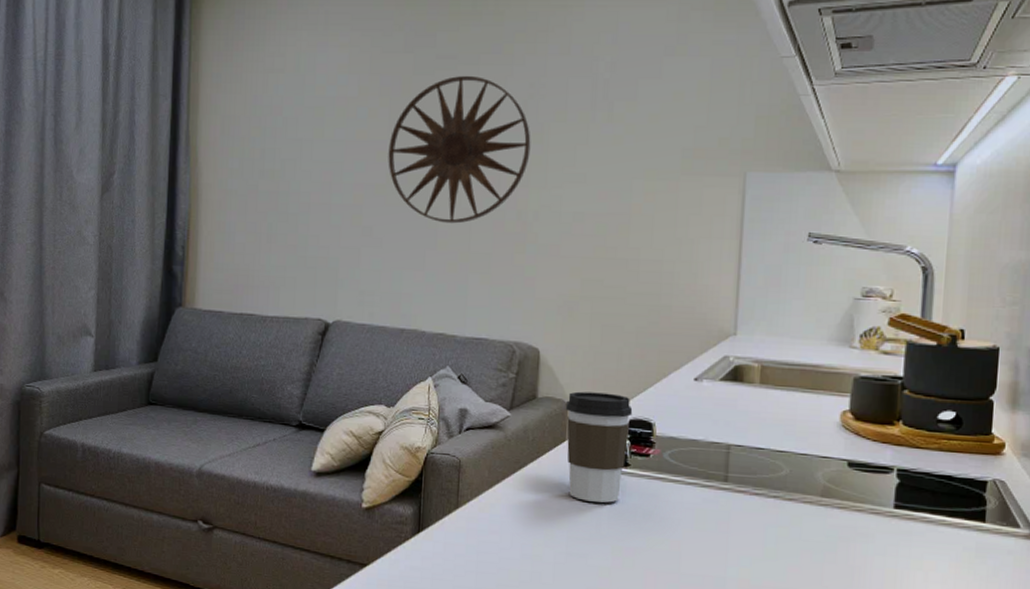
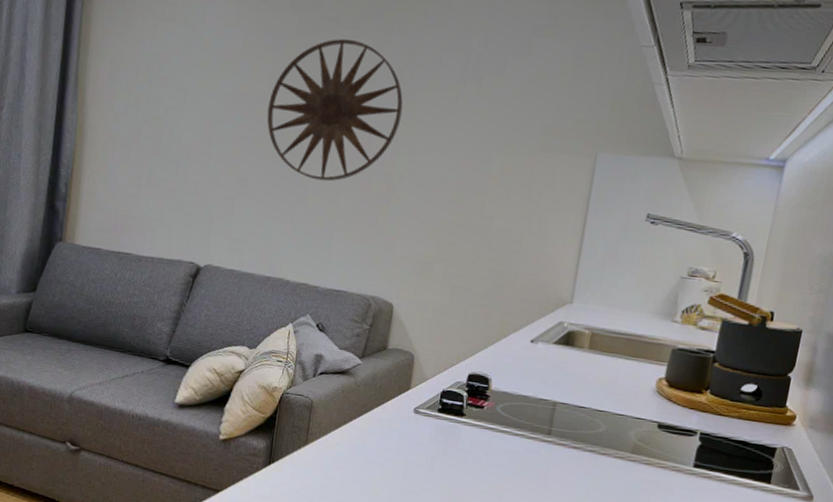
coffee cup: present [566,391,633,503] -> none [408,345,473,448]

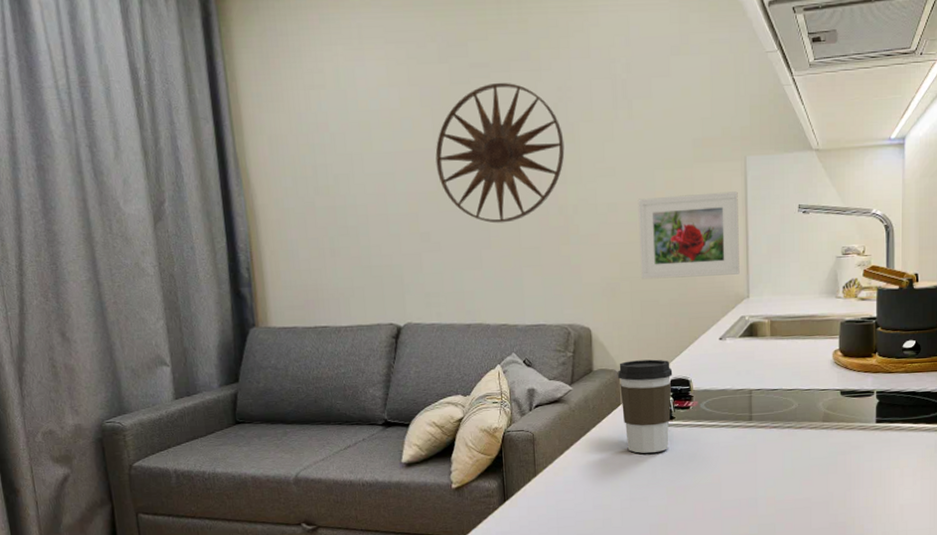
coffee cup: none [408,345,473,448] -> present [618,359,673,453]
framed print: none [458,179,581,277] -> present [637,191,740,280]

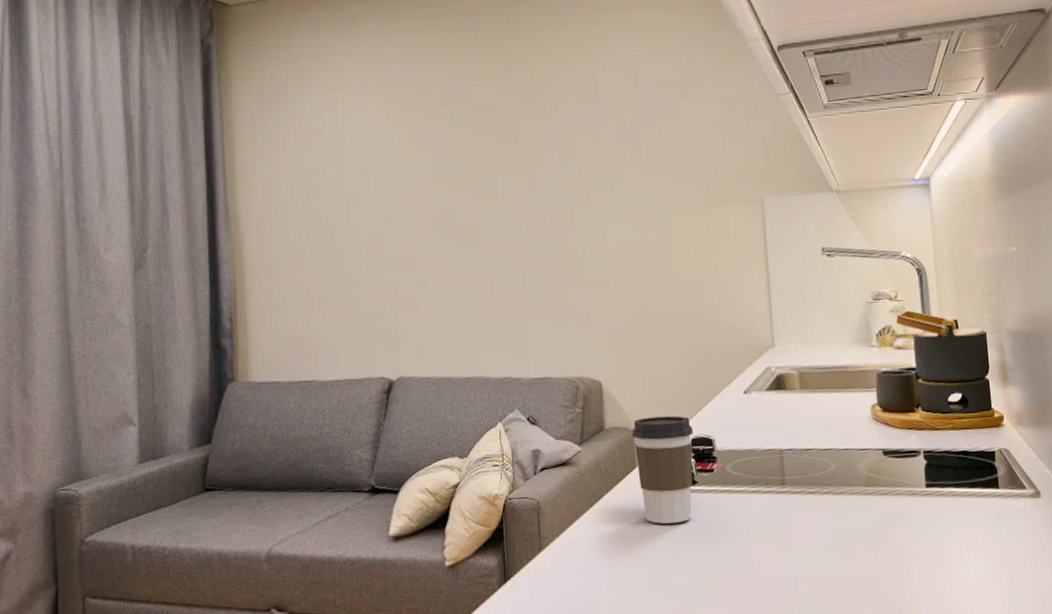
wall art: present [435,82,565,224] -> none [435,126,571,269]
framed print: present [637,191,740,280] -> none [649,234,763,328]

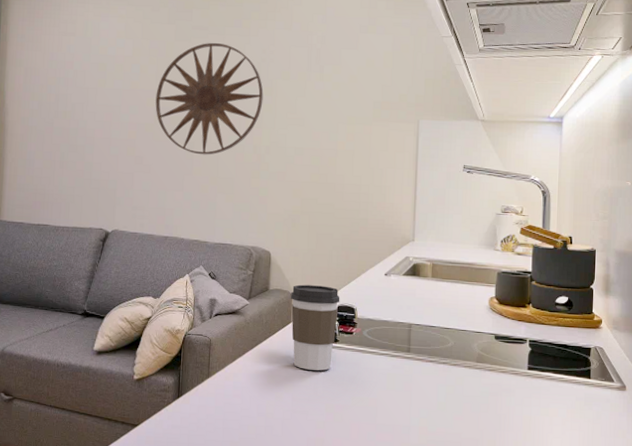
wall art: none [435,126,571,269] -> present [155,42,264,155]

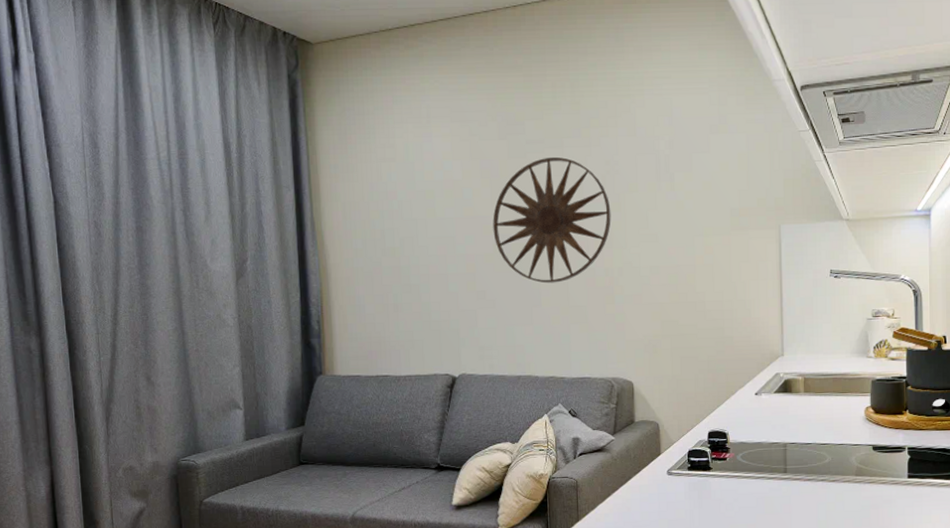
coffee cup: present [291,284,340,371] -> none [658,412,710,502]

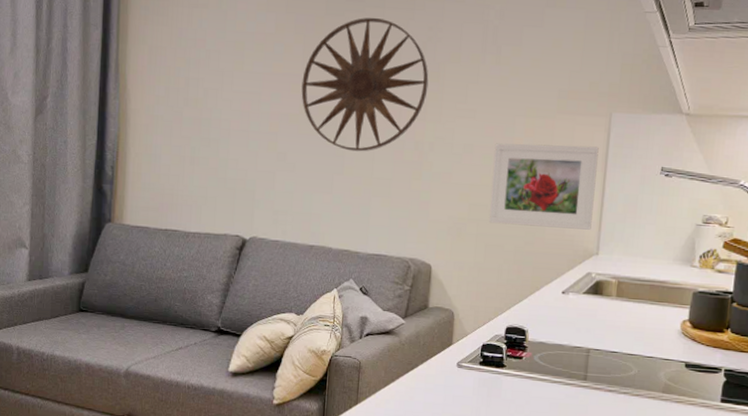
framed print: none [678,257,774,337] -> present [489,143,599,230]

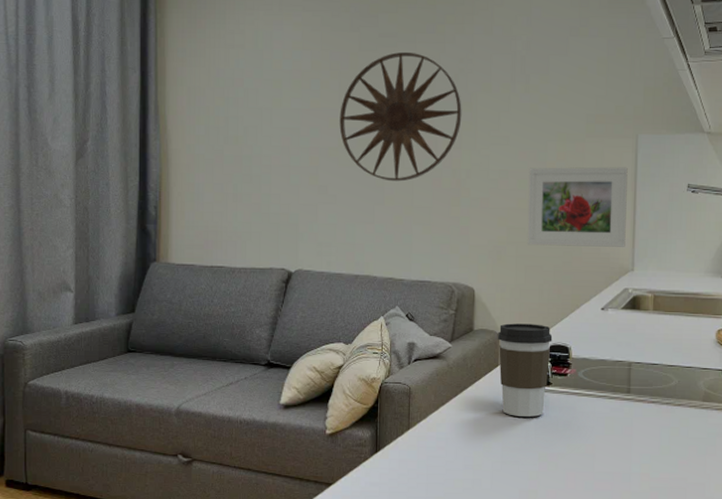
coffee cup: none [452,302,510,399] -> present [498,323,553,417]

